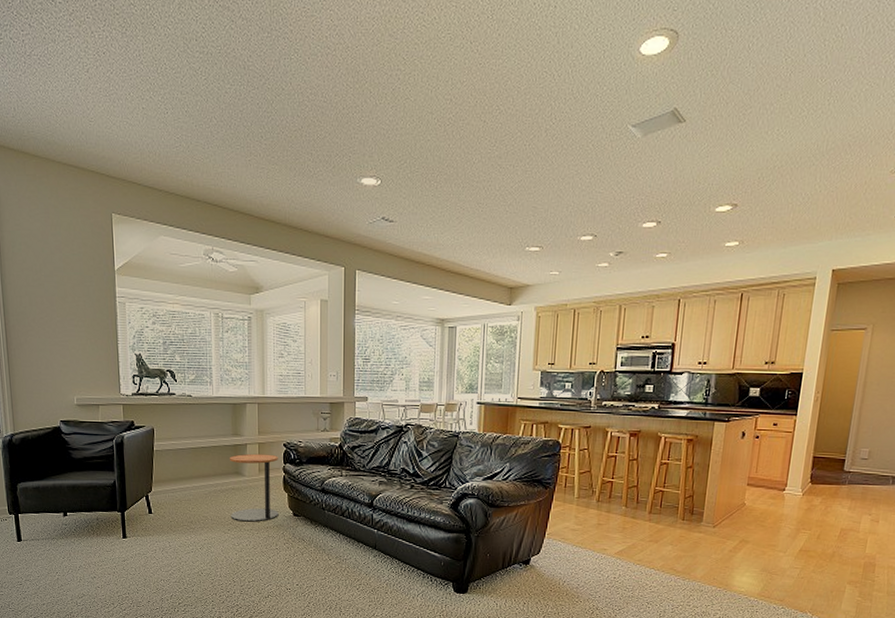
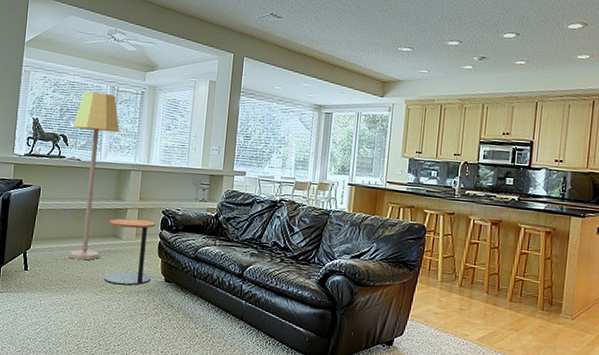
lamp: none [178,321,229,500] -> present [69,91,120,260]

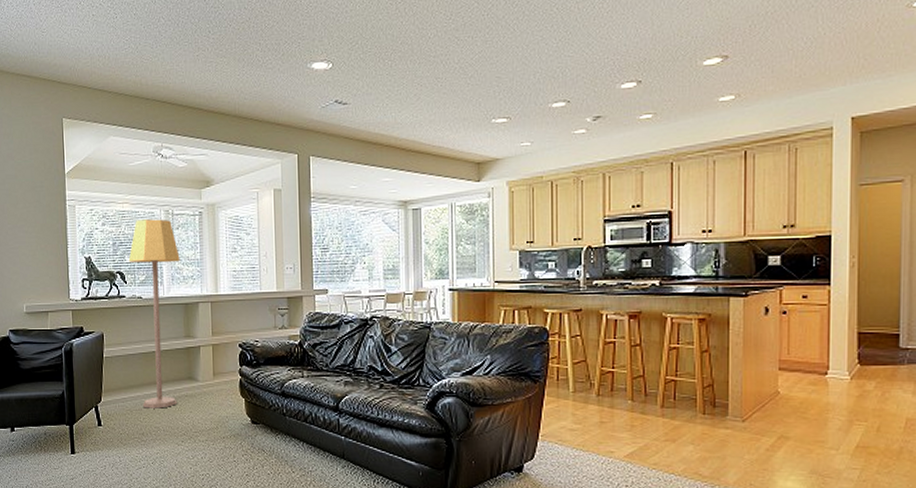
side table: present [103,218,156,286] -> none [182,356,236,432]

